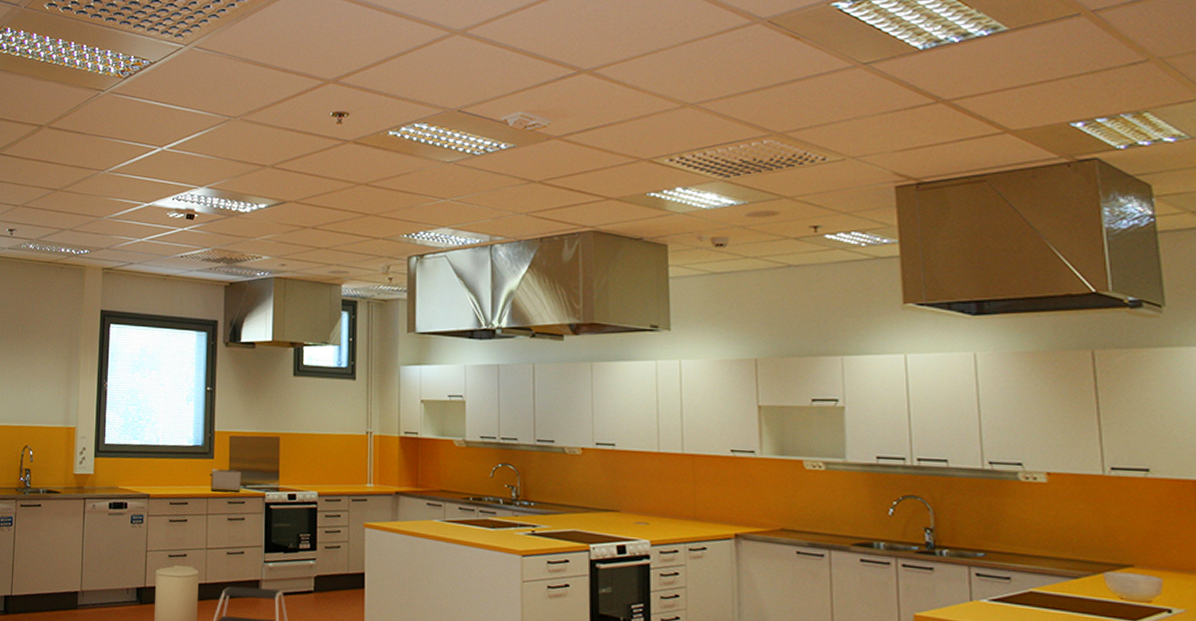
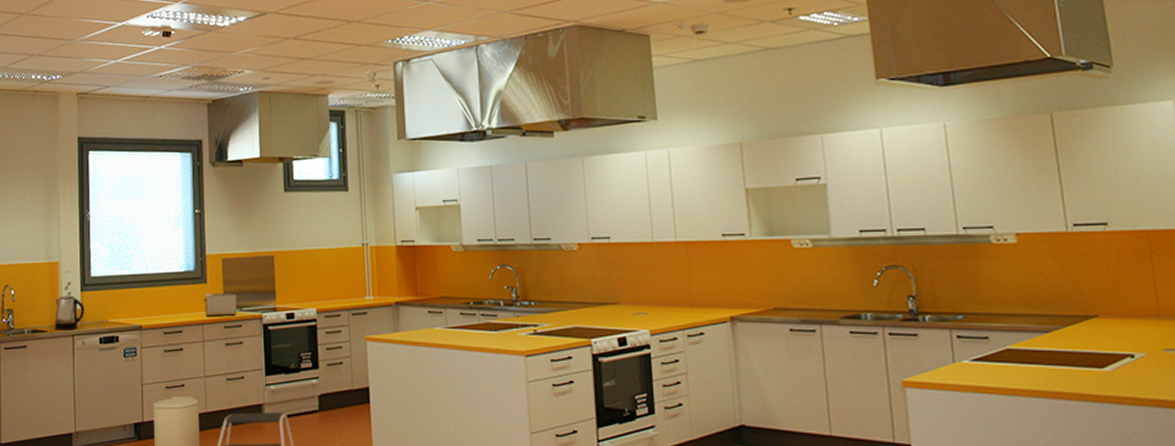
kettle: none [67,460,97,494] -> present [54,296,85,330]
bowl: present [1102,571,1164,603] -> none [1071,323,1126,351]

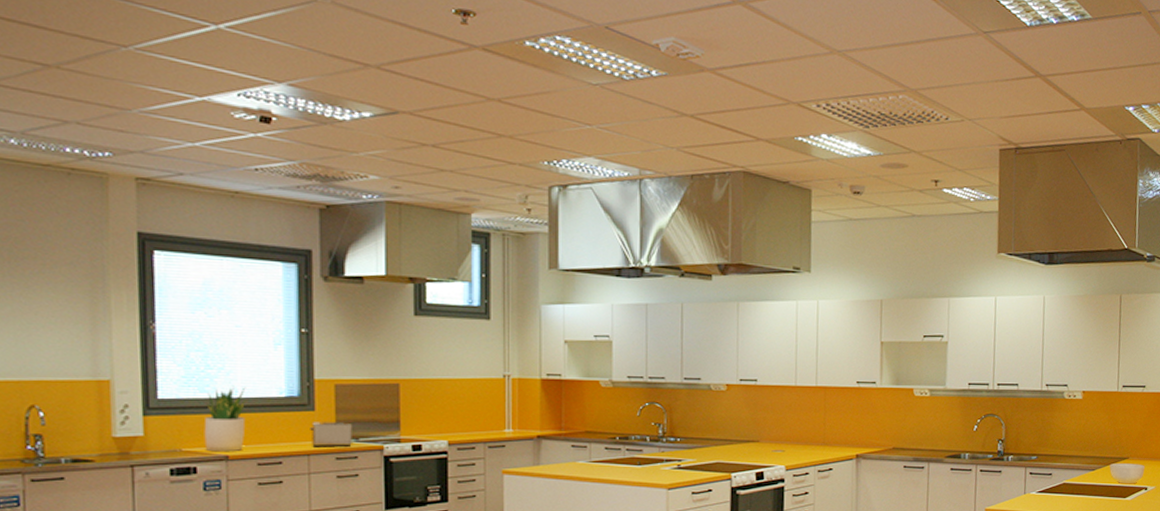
kettle: present [54,296,85,330] -> none [104,420,149,460]
planter: none [124,264,155,322] -> present [204,387,246,452]
bowl: none [1071,323,1126,351] -> present [1109,463,1145,484]

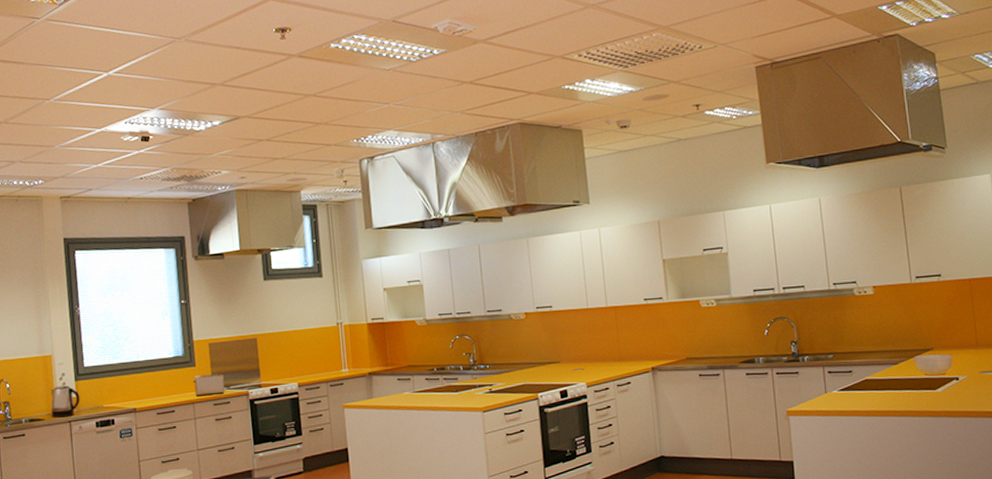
kettle: none [104,420,149,460] -> present [51,385,80,418]
planter: present [204,387,246,452] -> none [117,352,147,406]

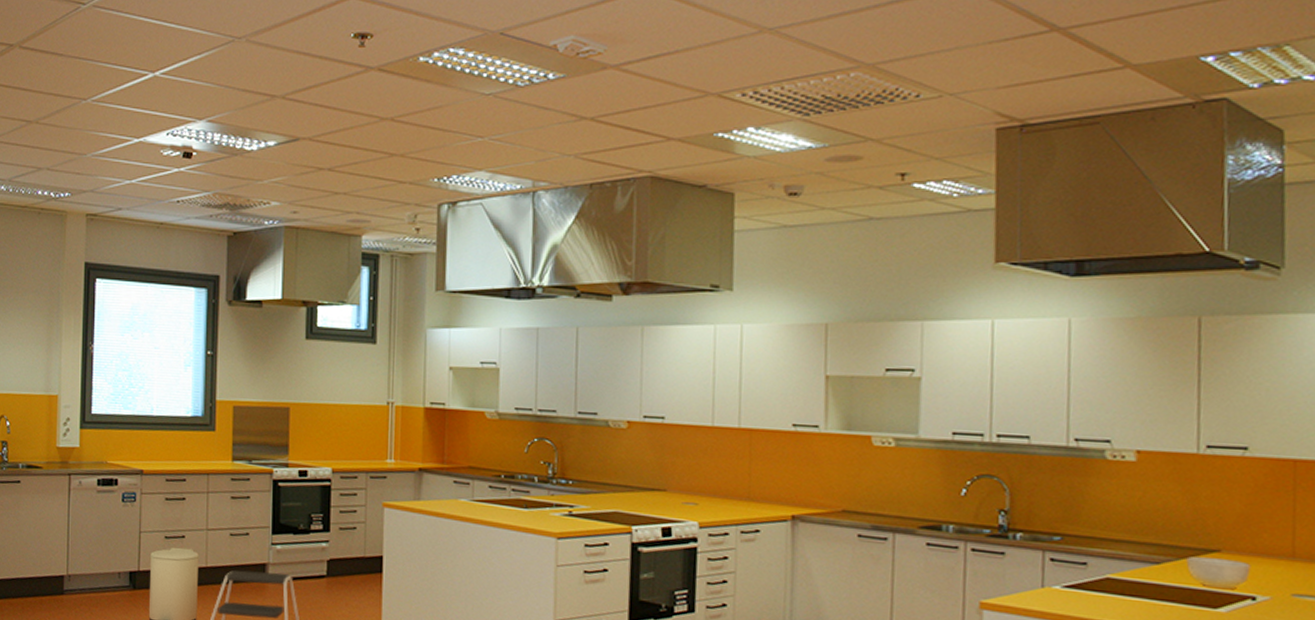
kettle: present [51,385,80,418] -> none [50,431,84,469]
toaster: present [193,374,225,397] -> none [210,442,247,469]

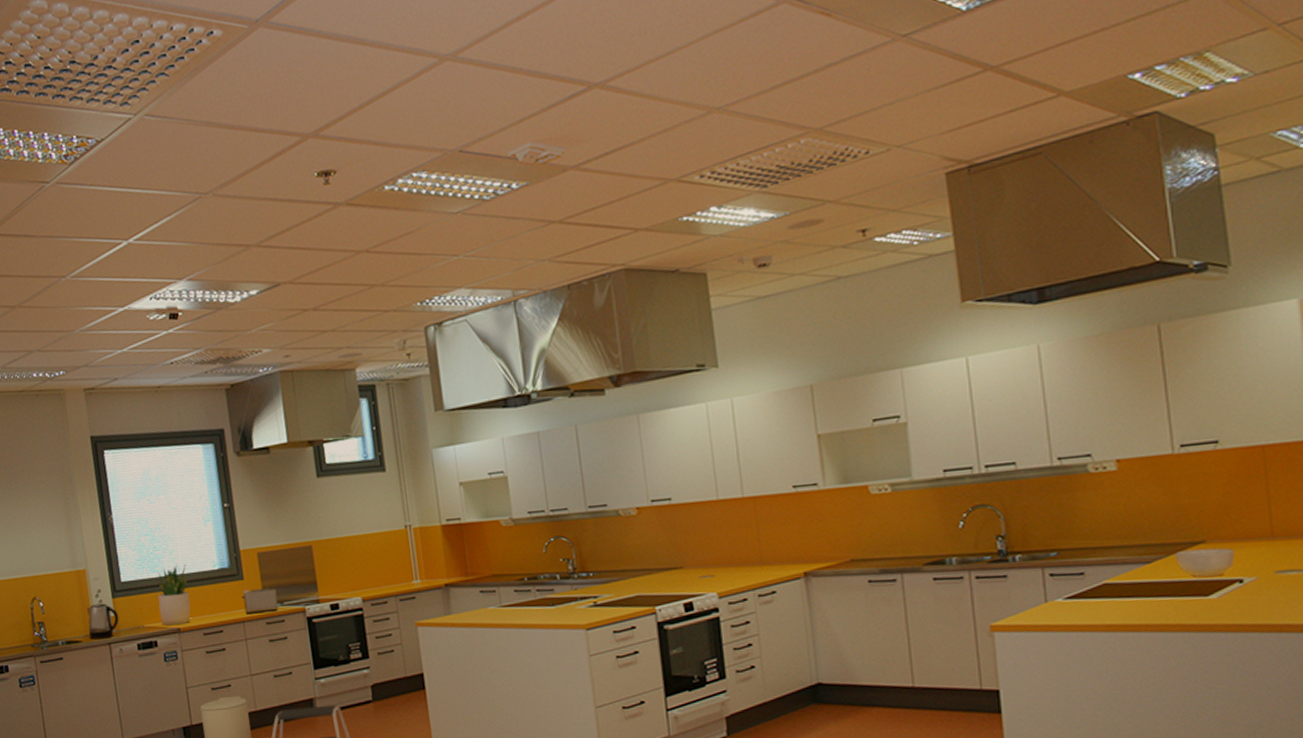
kettle: none [50,431,84,469] -> present [87,603,119,640]
planter: none [125,405,160,467] -> present [157,564,191,626]
toaster: none [210,442,247,469] -> present [242,588,278,615]

